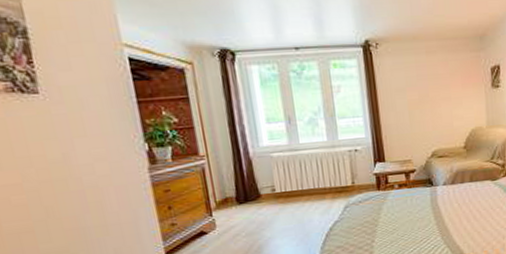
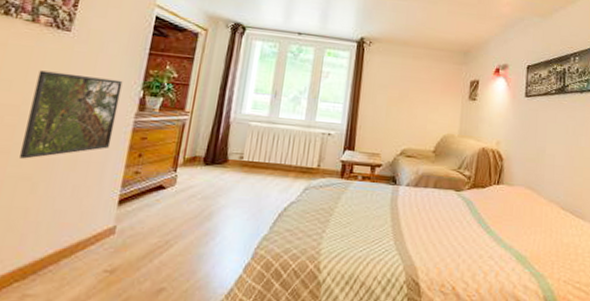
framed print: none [24,136,136,234] -> present [20,70,123,159]

